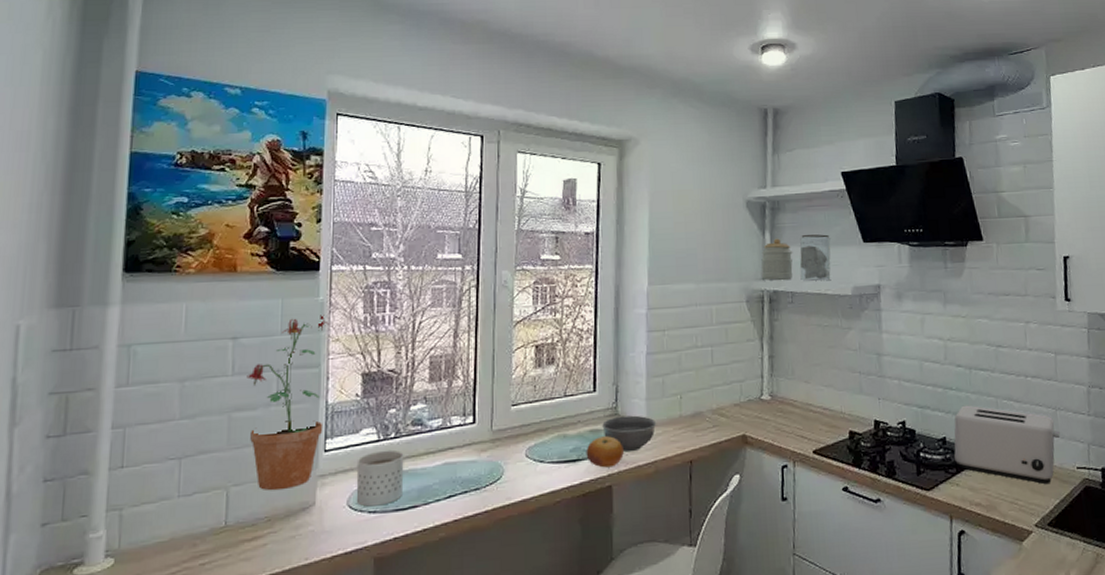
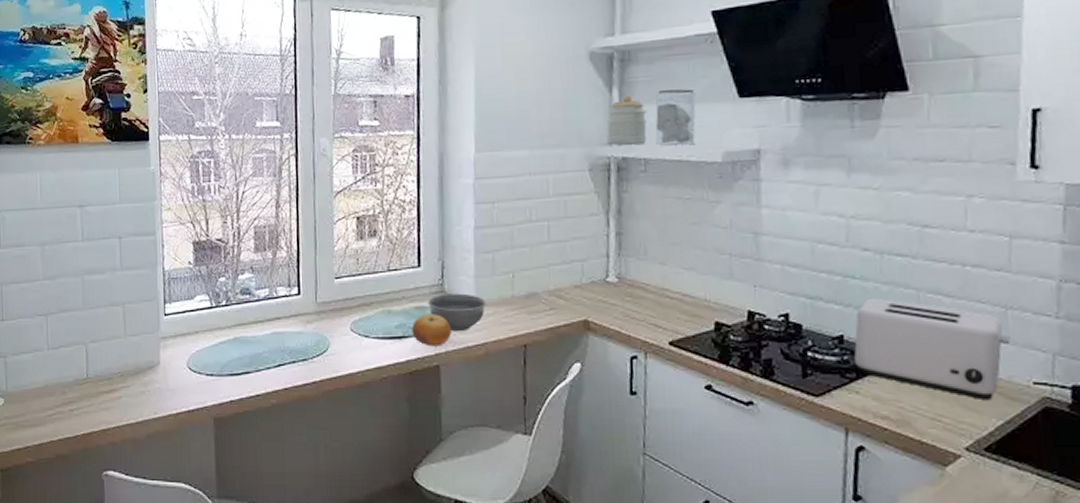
potted plant: present [246,315,330,491] -> none [94,184,162,349]
mug: present [356,449,404,507] -> none [193,317,237,370]

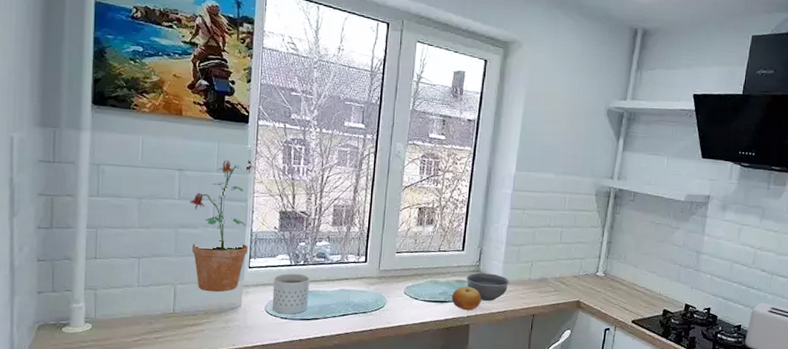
potted plant: none [94,184,162,349] -> present [190,160,256,293]
mug: none [193,317,237,370] -> present [272,273,310,315]
jar: present [607,95,647,146] -> none [611,145,641,182]
jar: present [655,89,696,146] -> none [643,145,674,187]

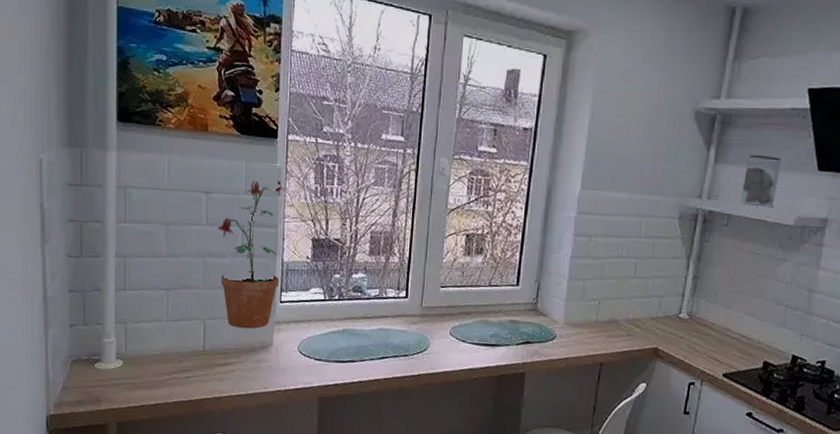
mug: present [272,273,310,315] -> none [305,309,345,356]
fruit: present [451,286,482,311] -> none [504,327,539,357]
bowl: present [466,272,510,301] -> none [521,311,573,346]
jar: none [643,145,674,187] -> present [740,155,782,208]

